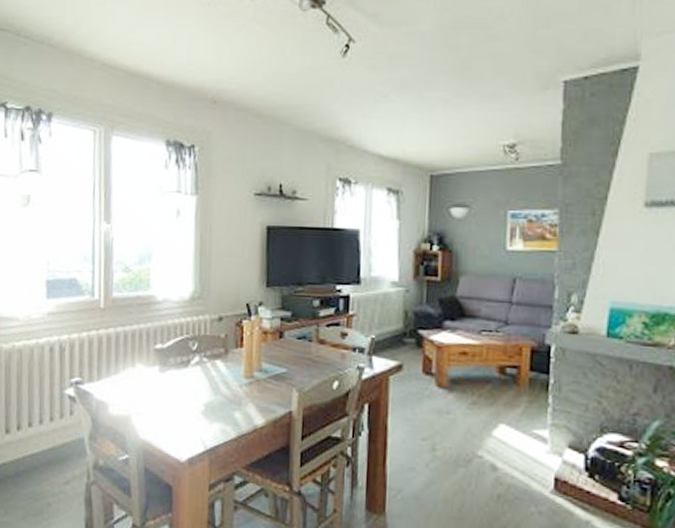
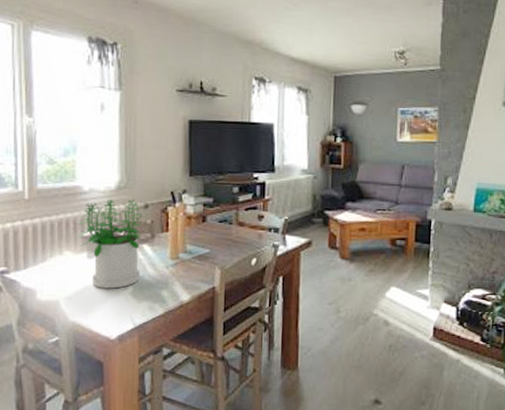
potted plant: none [150,311,218,407] -> present [78,199,144,289]

